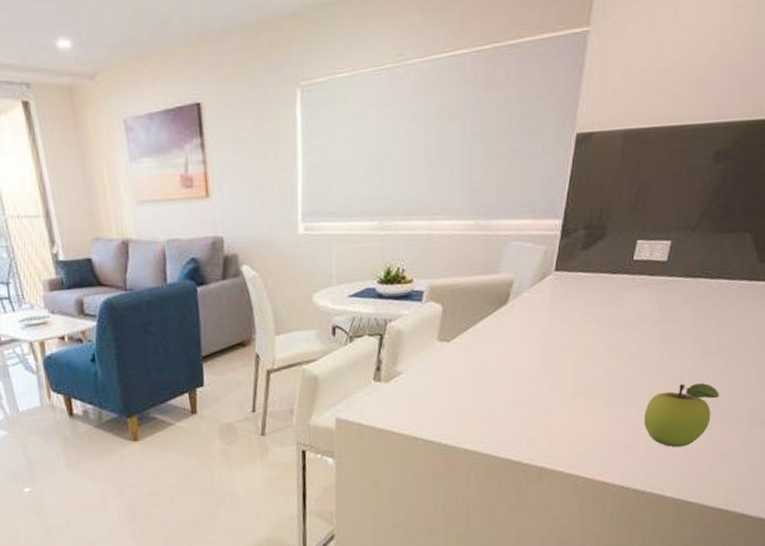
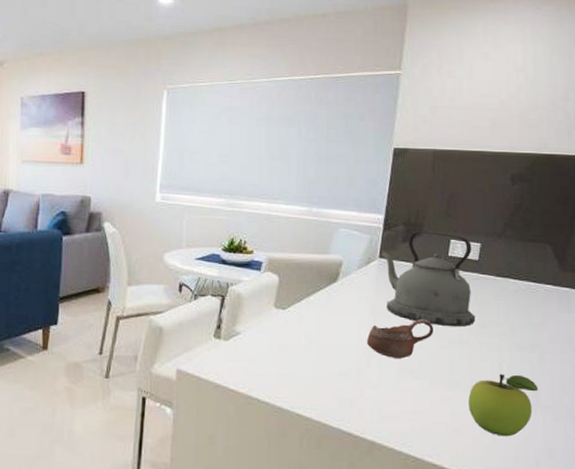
cup: none [538,335,612,381] -> present [366,320,434,359]
kettle: none [557,233,661,340] -> present [381,231,476,327]

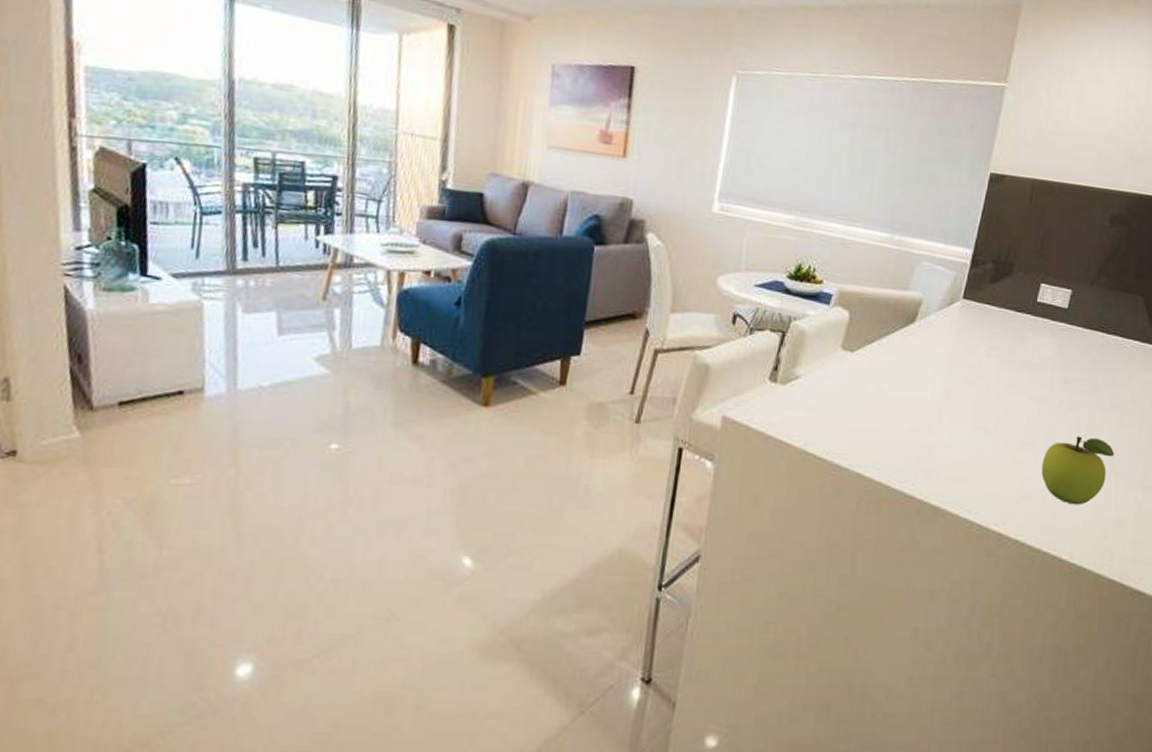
cup: present [366,320,434,359] -> none [940,372,1014,415]
kettle: present [381,231,476,327] -> none [965,271,1062,382]

